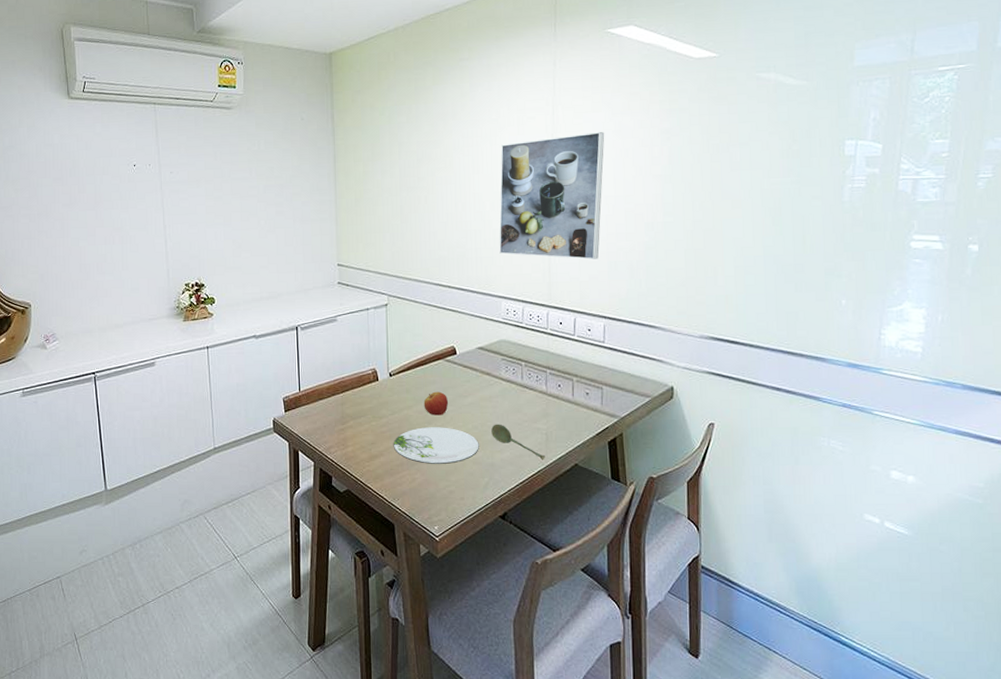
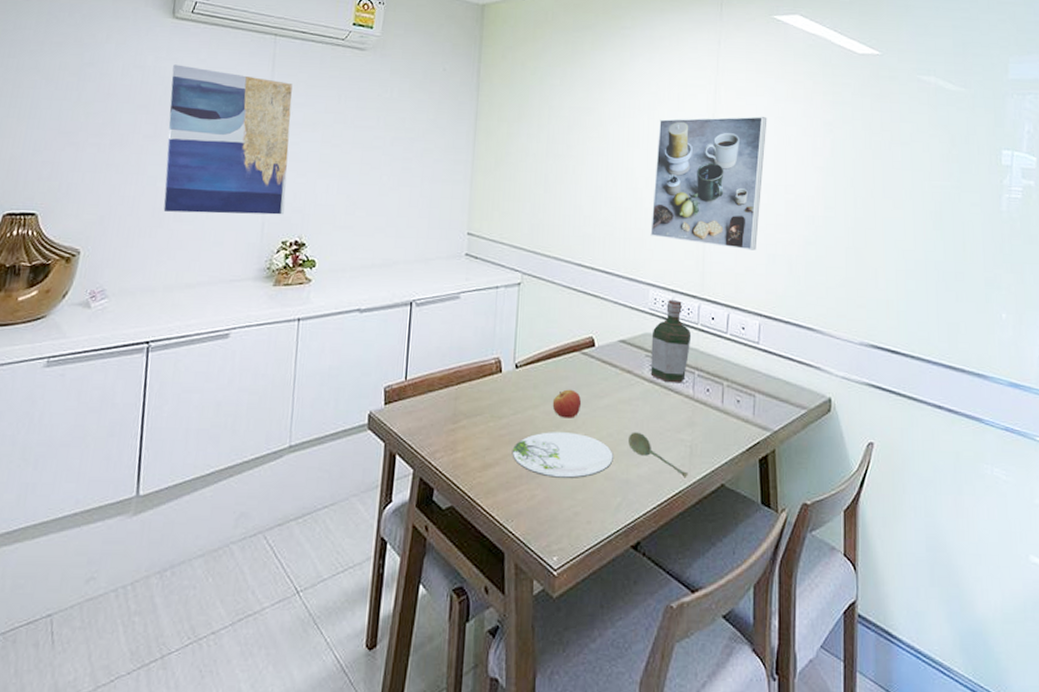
wall art: none [76,139,183,266] -> present [163,64,293,215]
bottle: none [506,309,542,381] -> present [650,300,692,383]

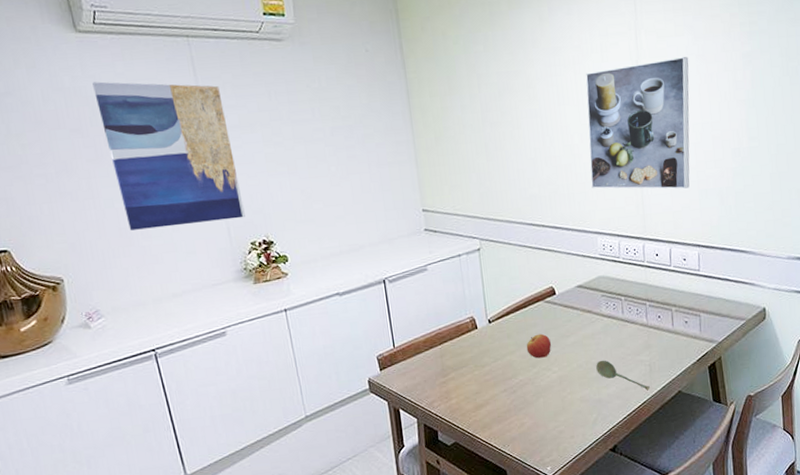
plate: present [512,432,613,478] -> none [498,369,586,408]
bottle: present [650,300,692,383] -> none [604,243,640,316]

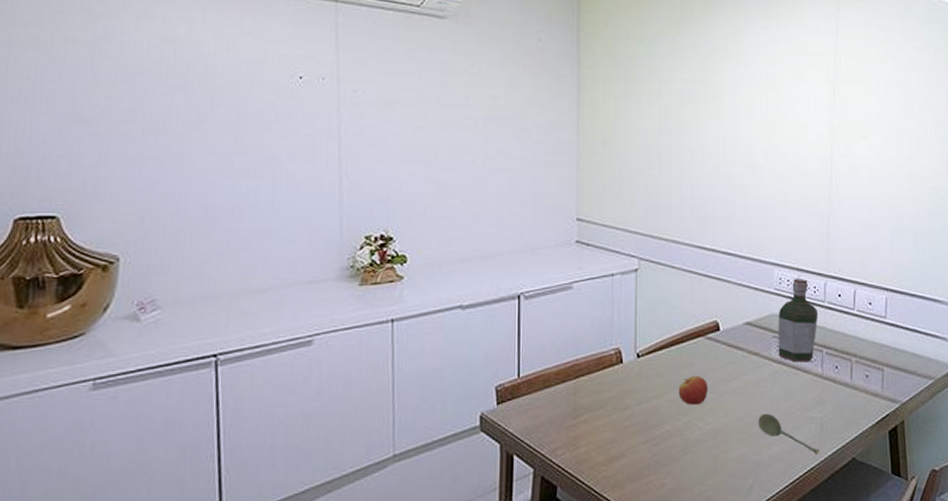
wall art: present [92,81,245,231] -> none [212,37,365,208]
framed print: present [586,56,690,189] -> none [773,85,890,225]
bottle: none [604,243,640,316] -> present [778,279,819,363]

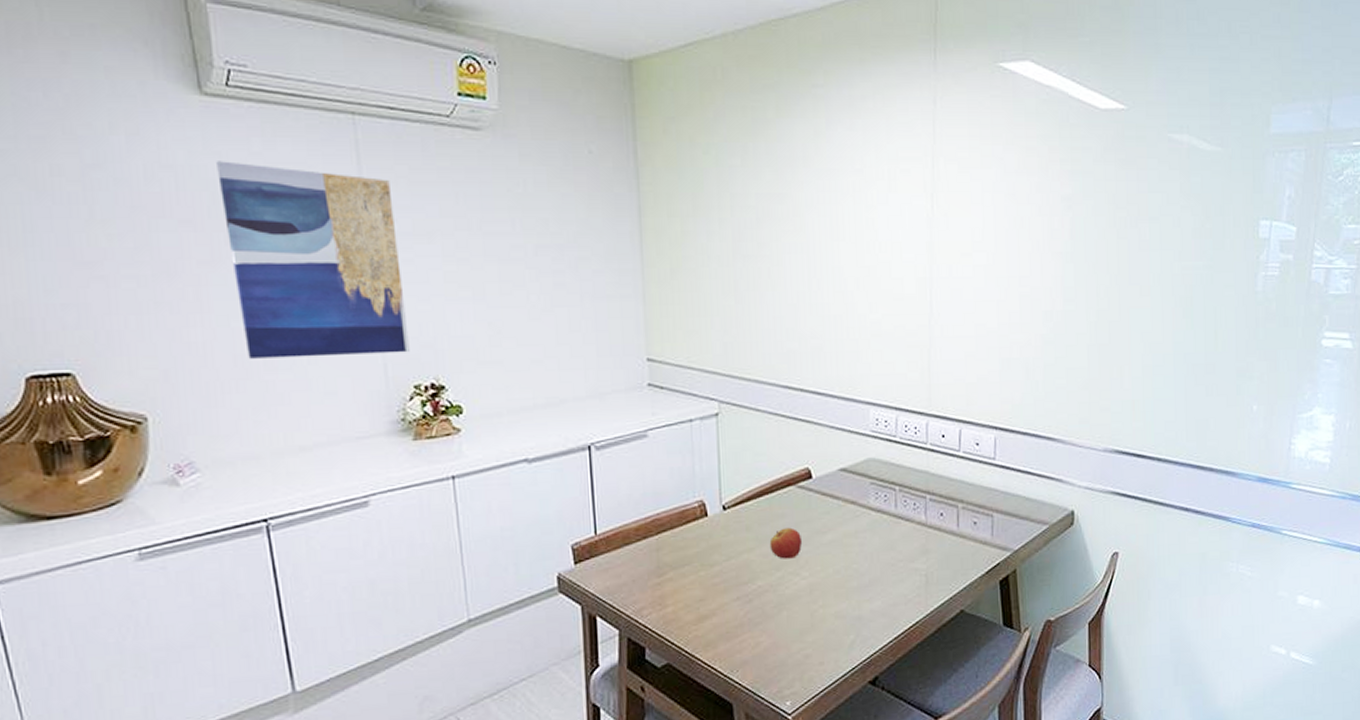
wall art: none [212,37,365,208] -> present [216,161,410,359]
soupspoon: present [758,413,819,455] -> none [858,565,925,608]
bottle: present [778,279,819,363] -> none [875,419,921,511]

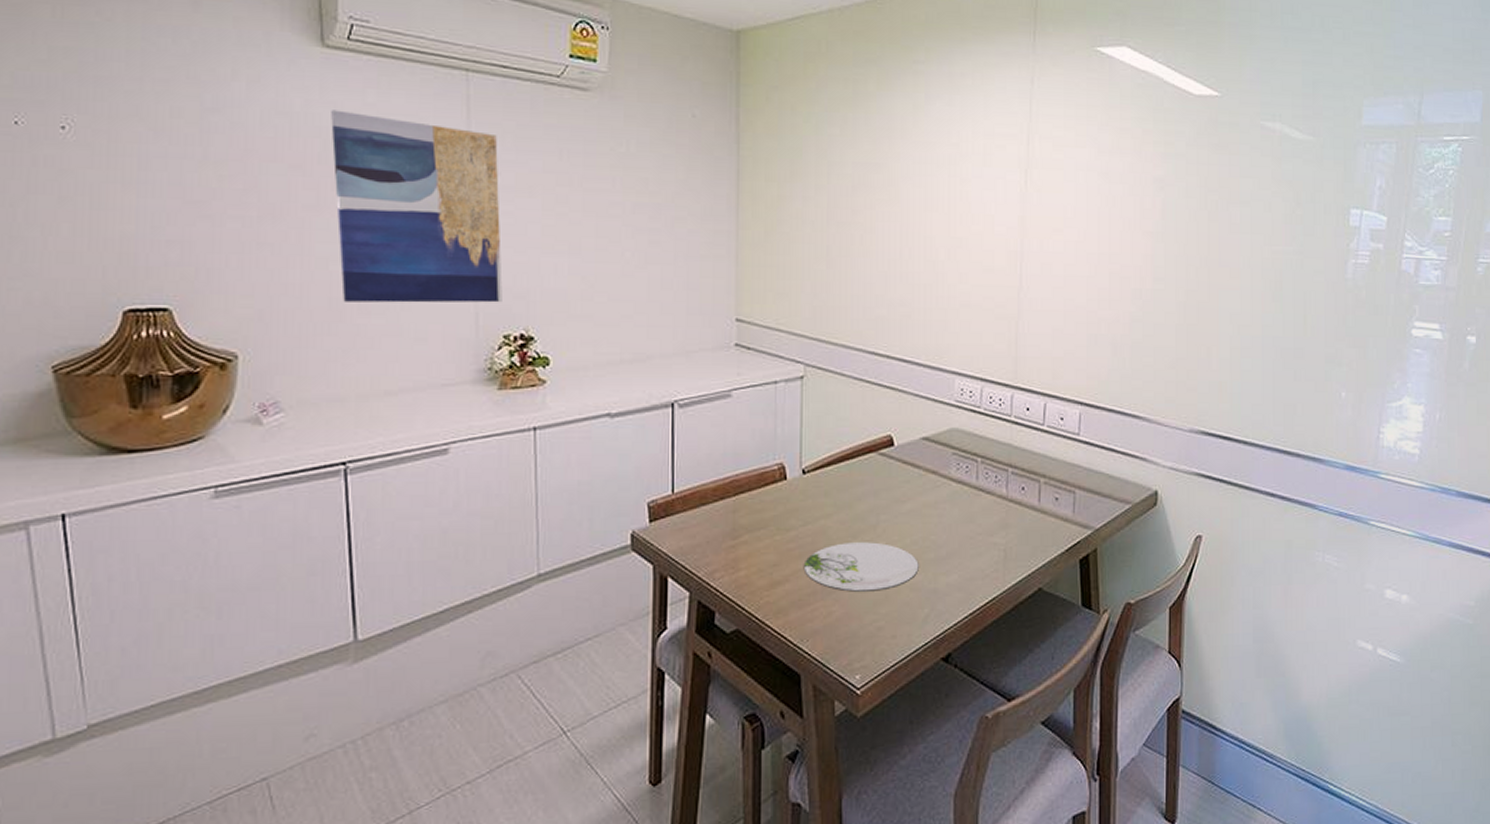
plate: none [729,573,843,623] -> present [803,542,919,592]
apple: present [769,527,803,559] -> none [847,495,881,527]

